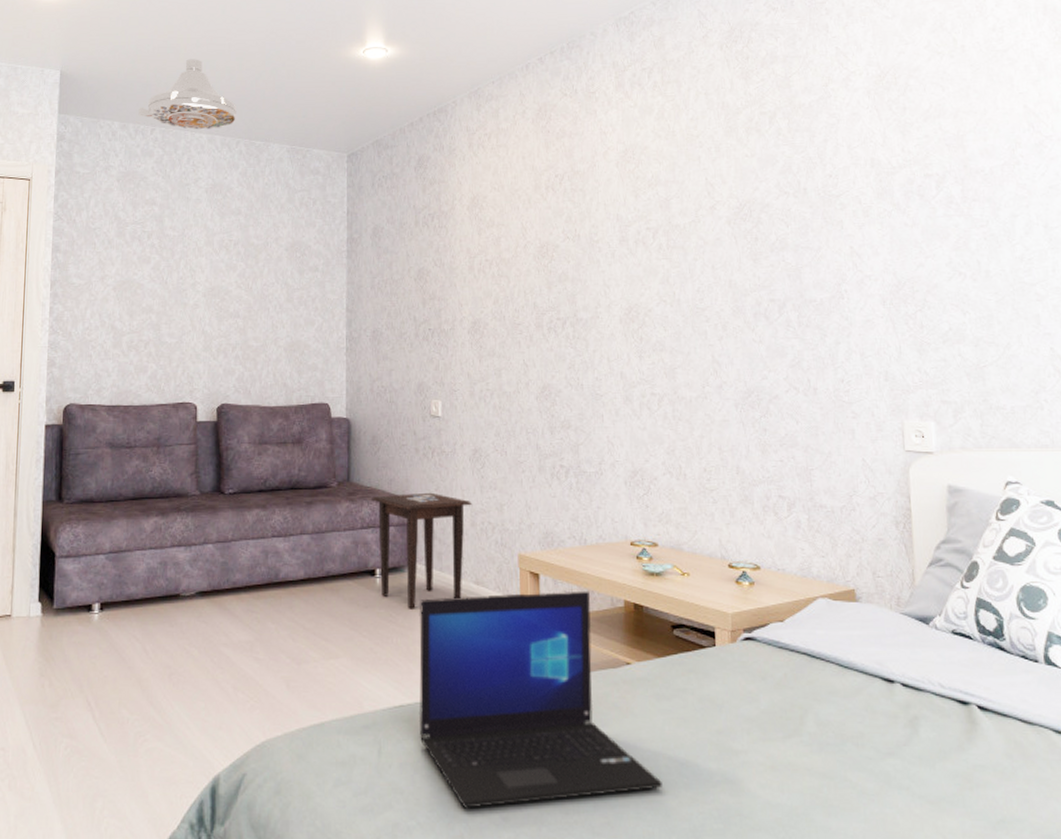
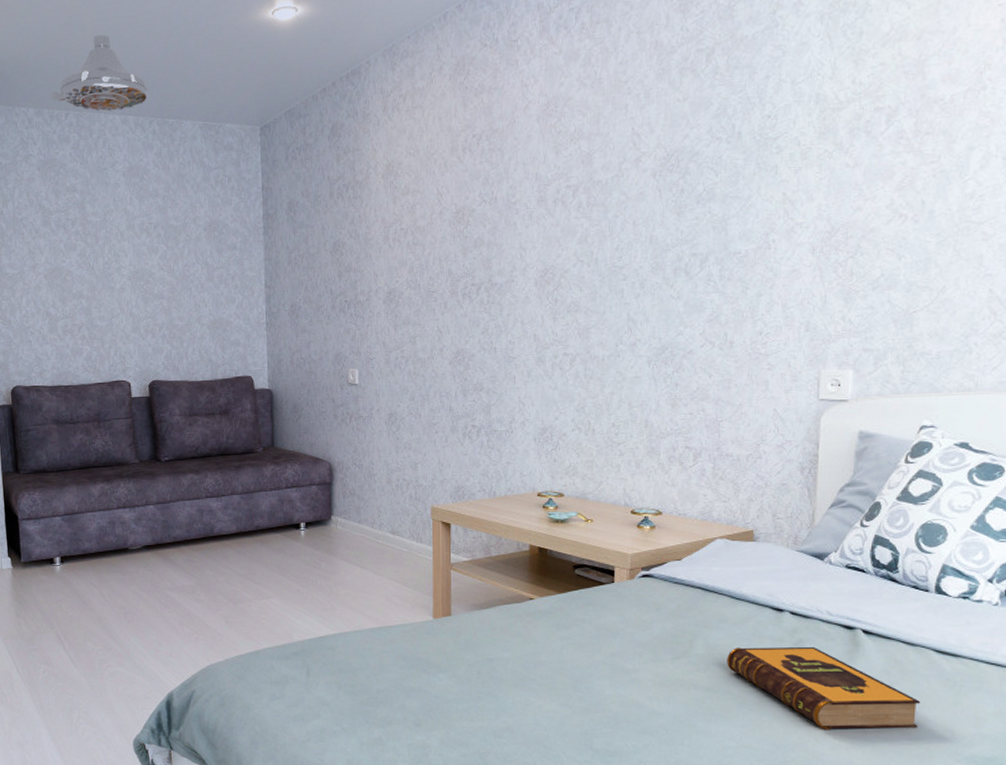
side table: present [372,492,473,609] -> none [295,454,389,557]
laptop: present [418,591,662,809] -> none [340,537,558,717]
hardback book: none [840,724,1049,827] -> present [727,646,921,730]

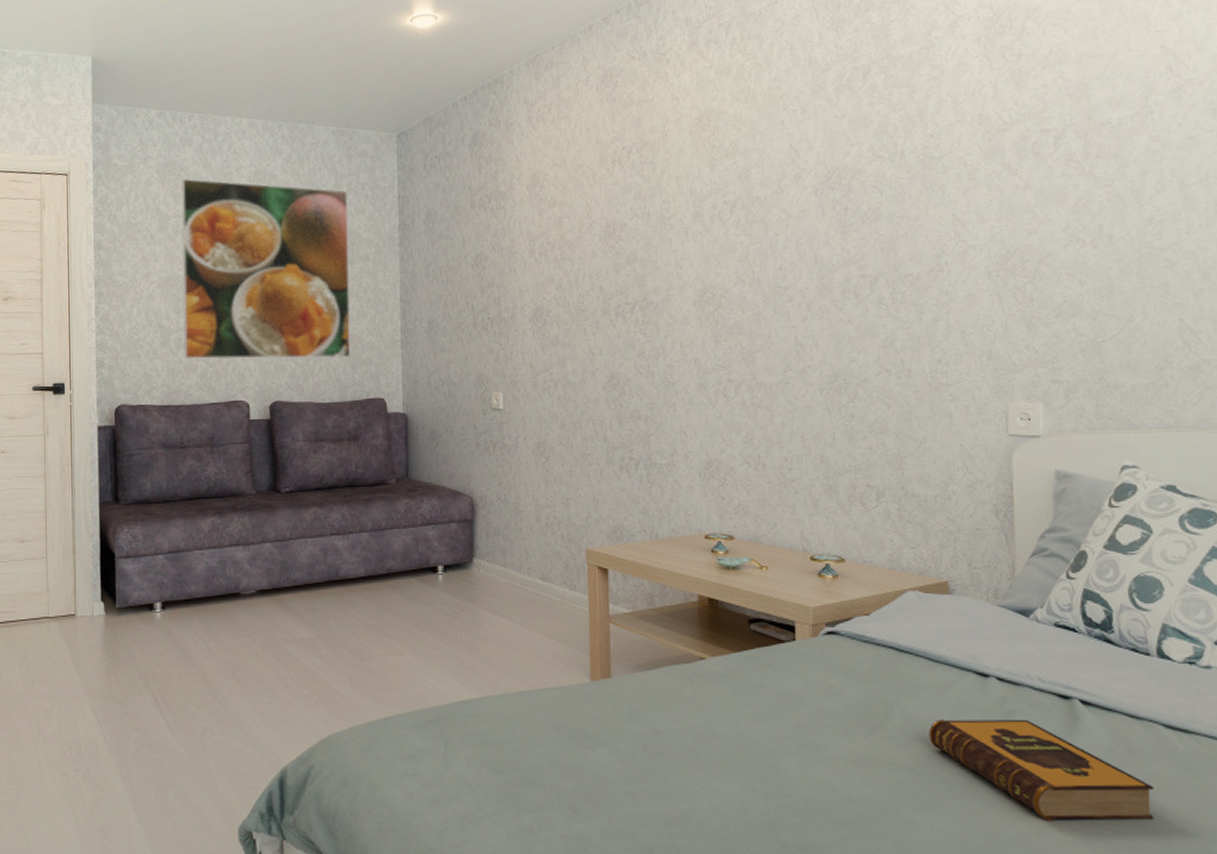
pendant lamp: present [51,34,148,112] -> none [175,37,279,115]
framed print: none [61,174,221,344] -> present [182,178,351,360]

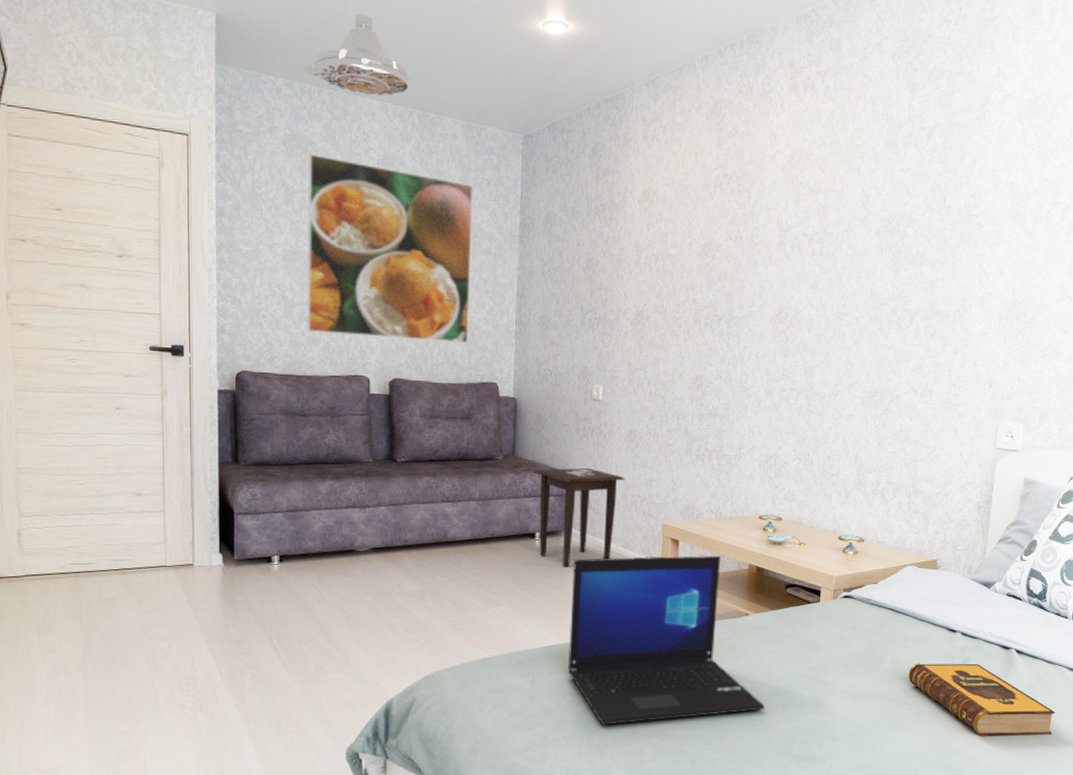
pendant lamp: none [175,37,279,115] -> present [304,14,410,96]
side table: none [432,487,537,606] -> present [534,467,625,567]
laptop: none [483,585,738,801] -> present [567,555,765,725]

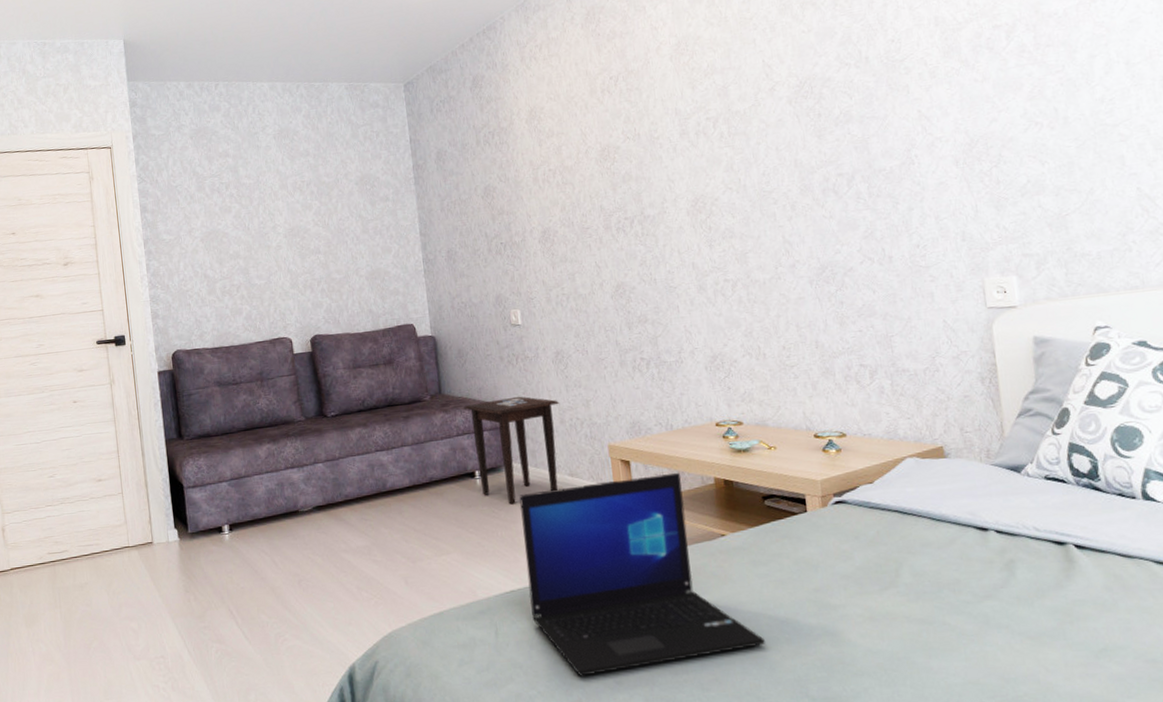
pendant lamp: present [304,14,410,96] -> none [201,10,294,80]
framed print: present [307,153,473,343] -> none [213,139,380,304]
hardback book: present [908,663,1056,737] -> none [937,566,1153,658]

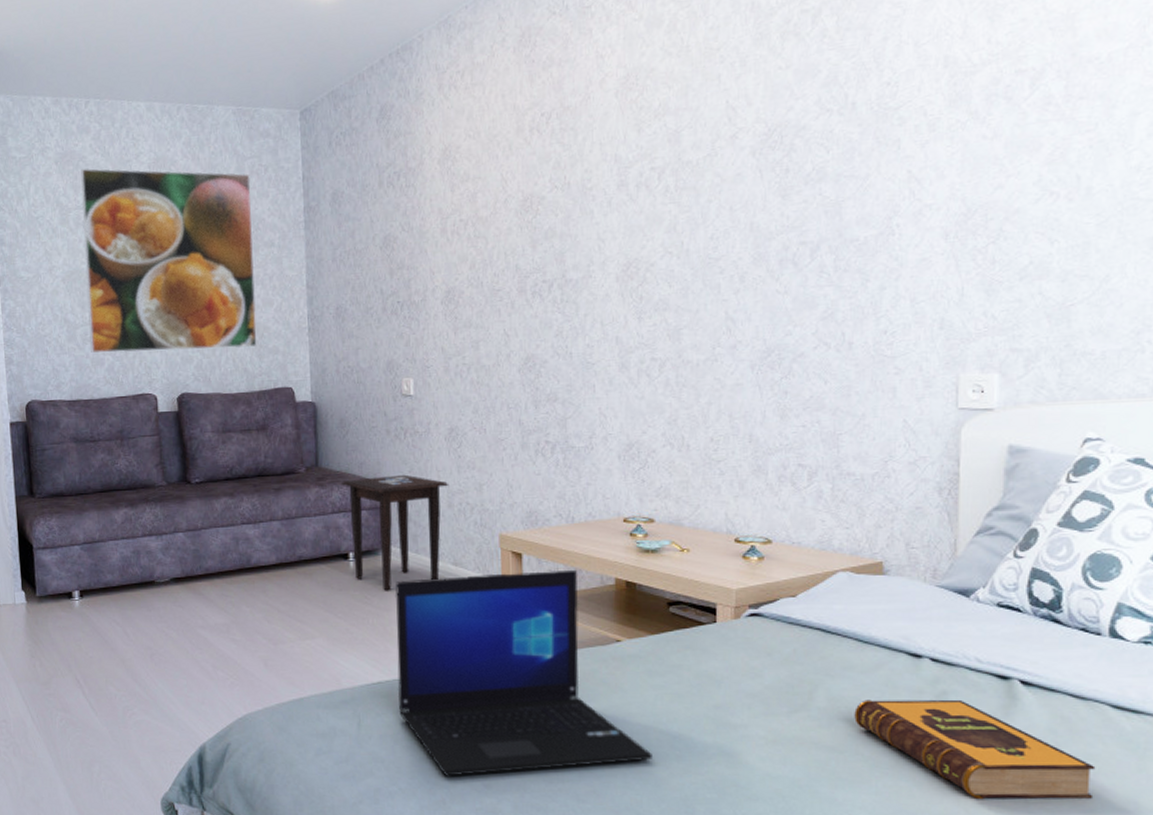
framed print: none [213,139,380,304] -> present [81,168,257,354]
hardback book: none [937,566,1153,658] -> present [854,699,1096,800]

